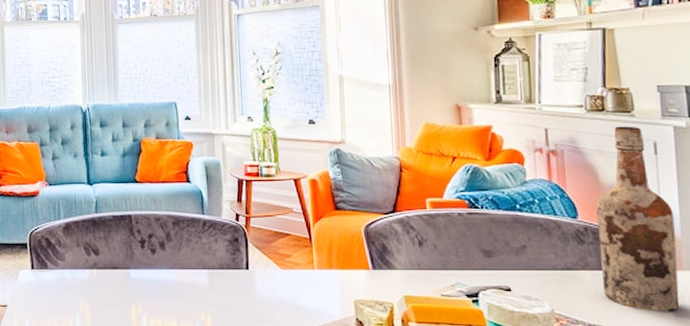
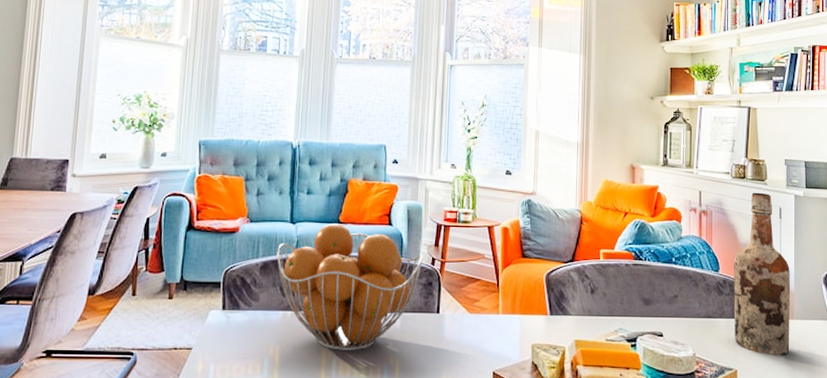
fruit basket: none [77,183,226,308] -> present [277,223,423,351]

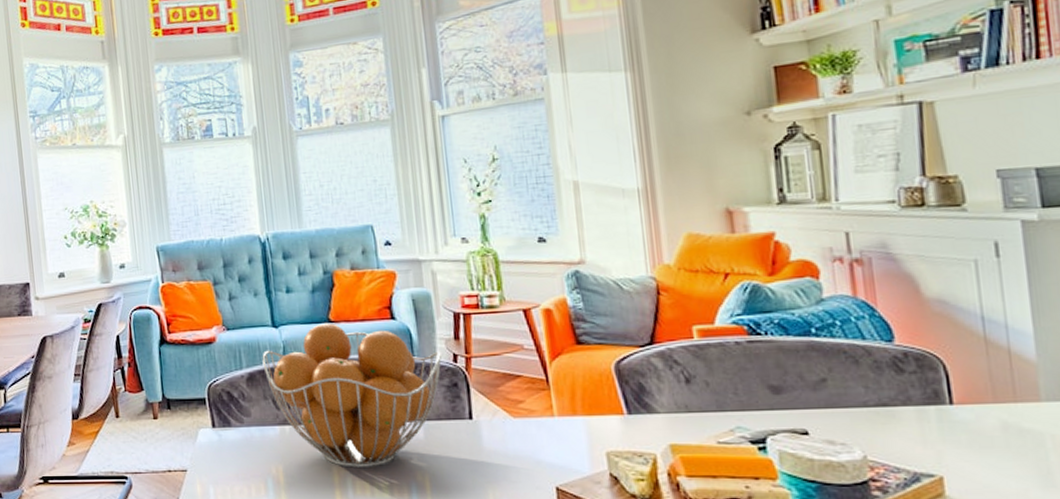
wine bottle: present [734,192,790,356] -> none [918,223,1038,455]

